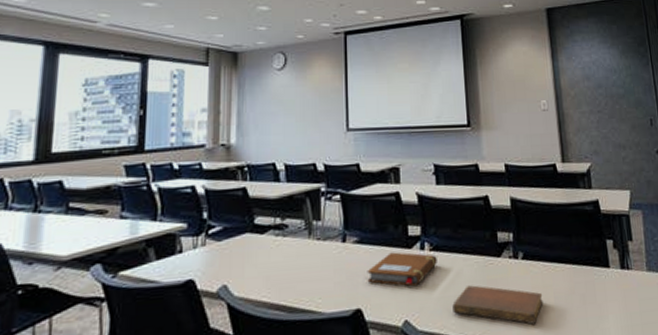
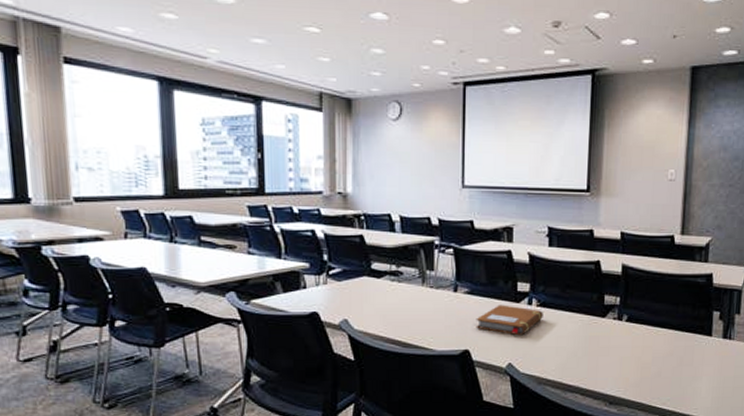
notebook: present [452,285,543,324] -> none [554,340,642,377]

